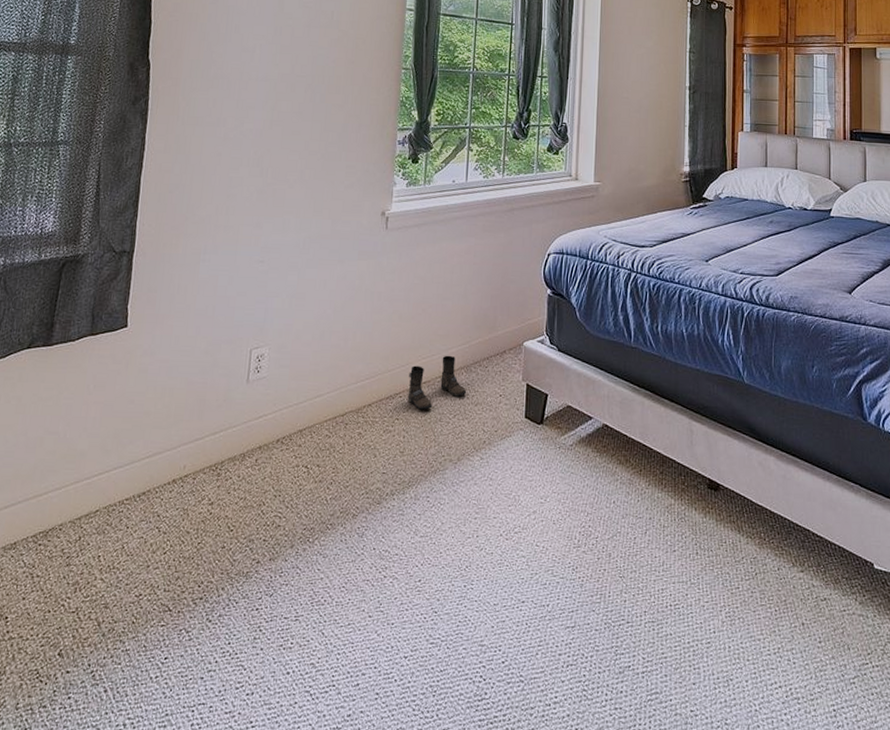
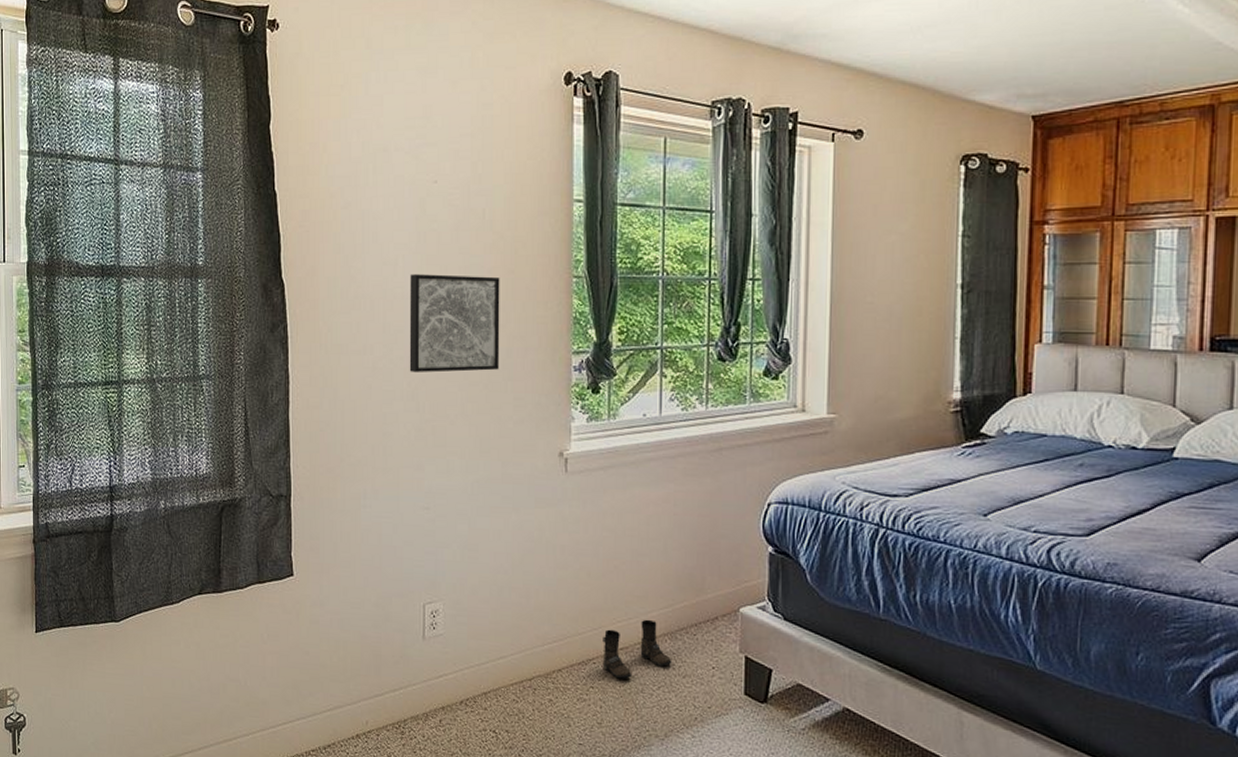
wall art: none [257,60,342,143] -> present [409,274,500,373]

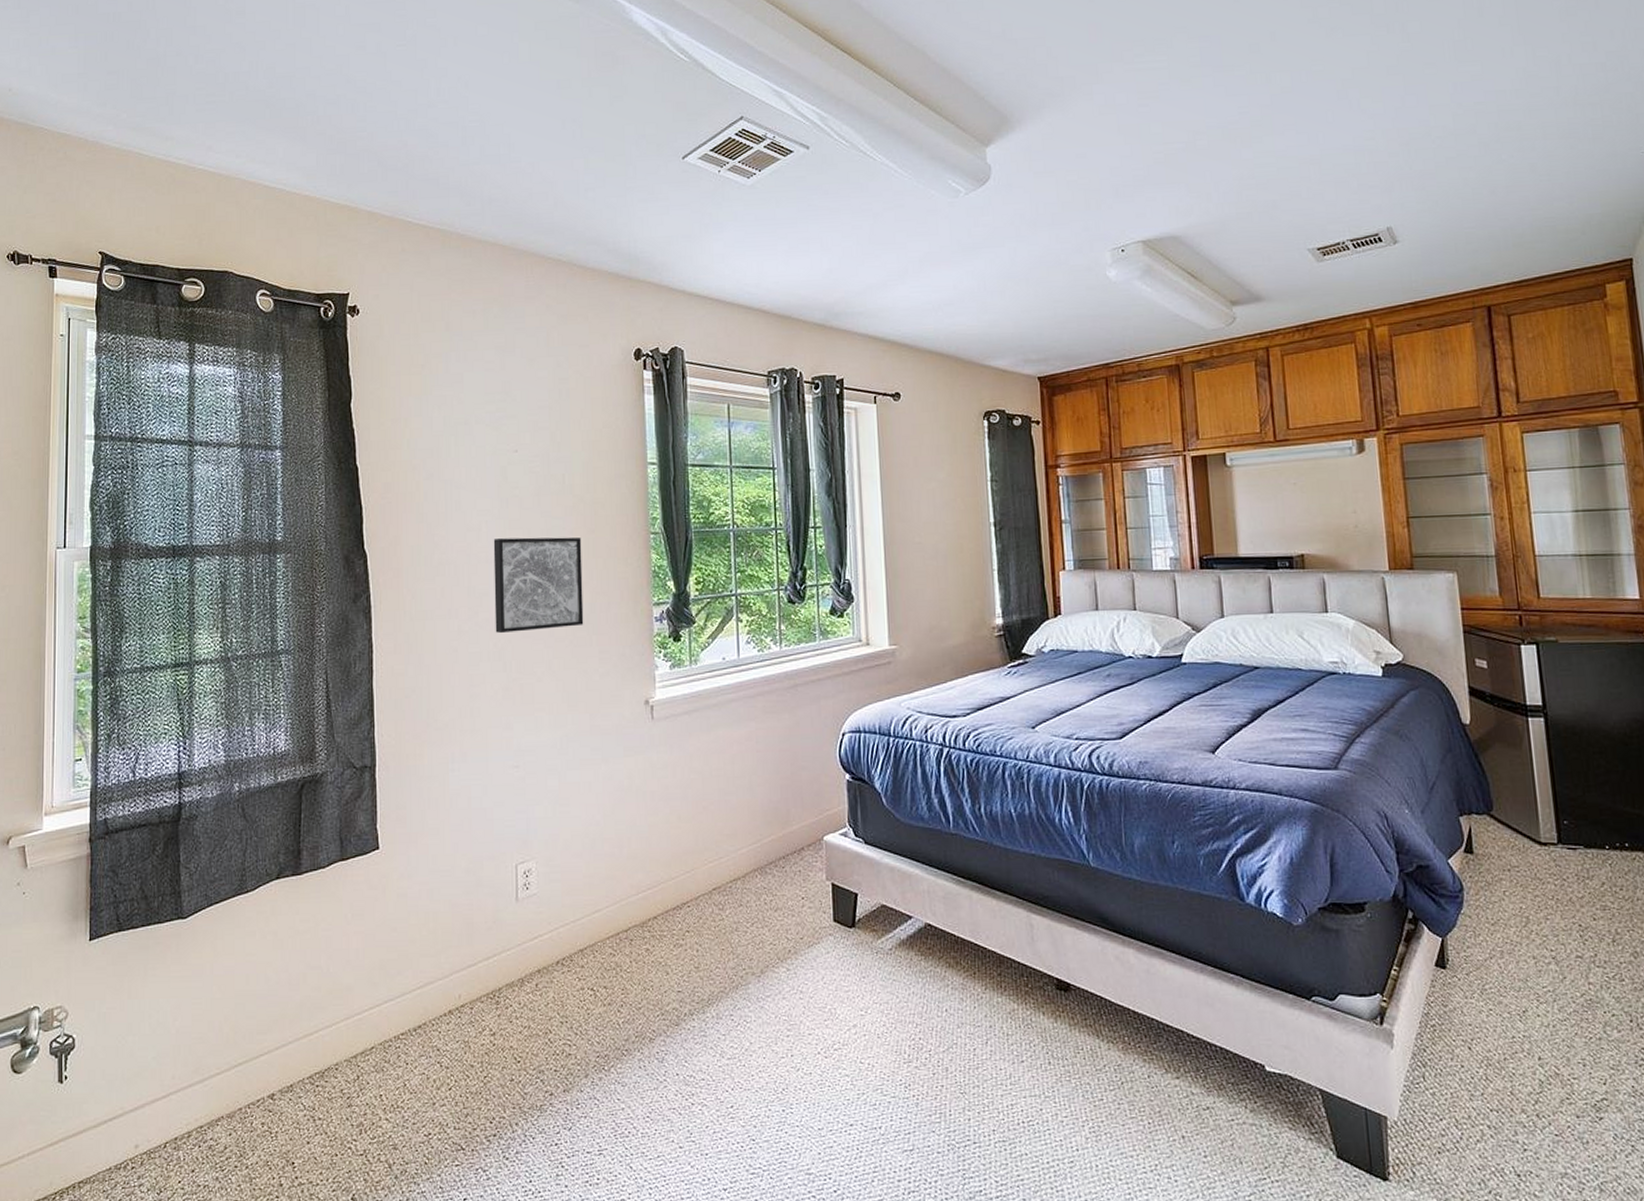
boots: present [602,619,672,679] -> none [696,856,764,920]

